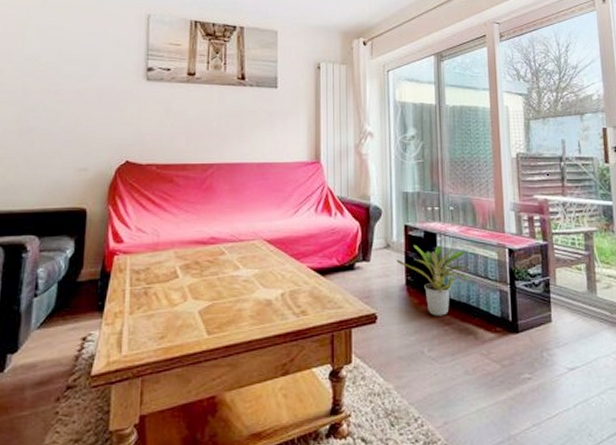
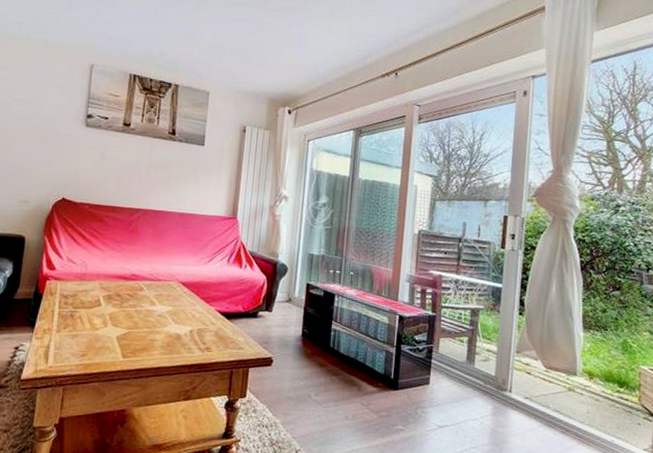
potted plant: present [396,244,470,316] -> none [296,301,361,367]

